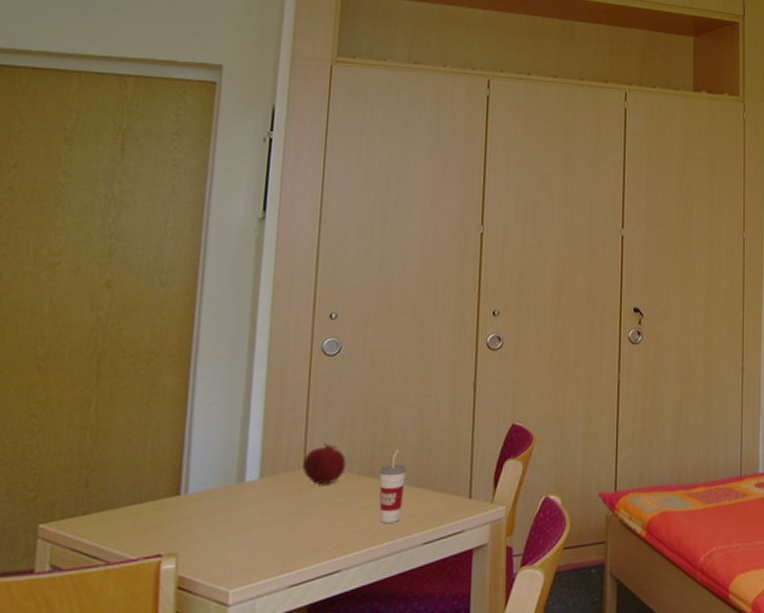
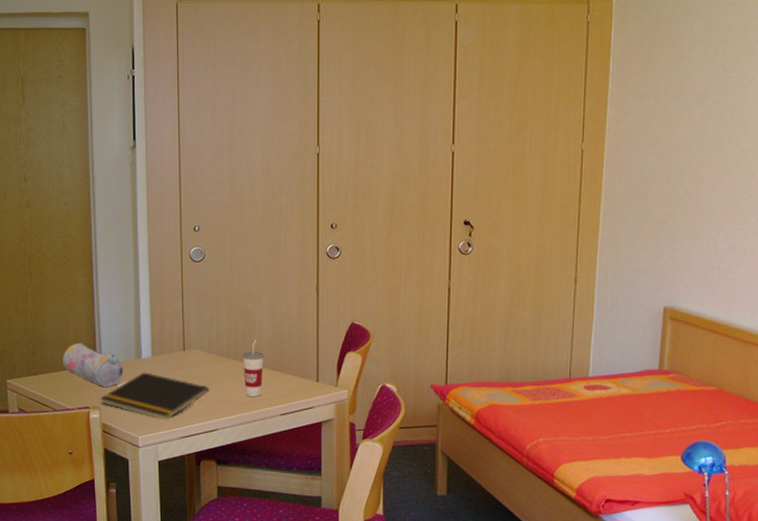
pencil case: none [129,465,217,526] -> present [63,343,123,388]
notepad: none [179,500,333,564] -> present [100,372,209,420]
fruit: present [302,443,347,485] -> none [182,332,216,364]

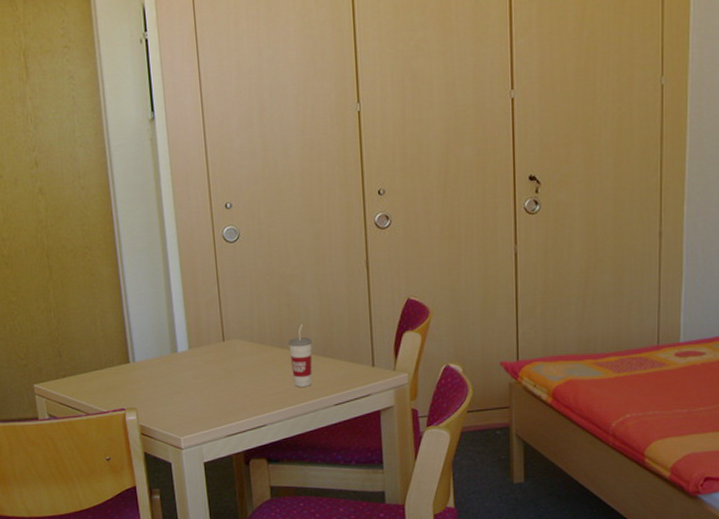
pencil case: present [63,343,123,388] -> none [92,339,159,387]
notepad: present [100,372,209,420] -> none [136,367,254,418]

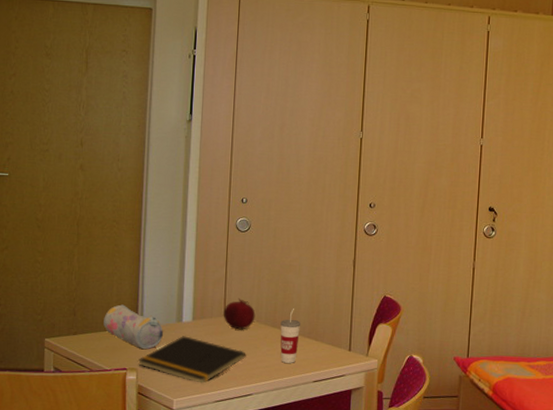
pencil case: none [92,339,159,387] -> present [103,304,163,350]
notepad: none [136,367,254,418] -> present [138,336,246,383]
fruit: none [221,319,259,355] -> present [223,298,256,330]

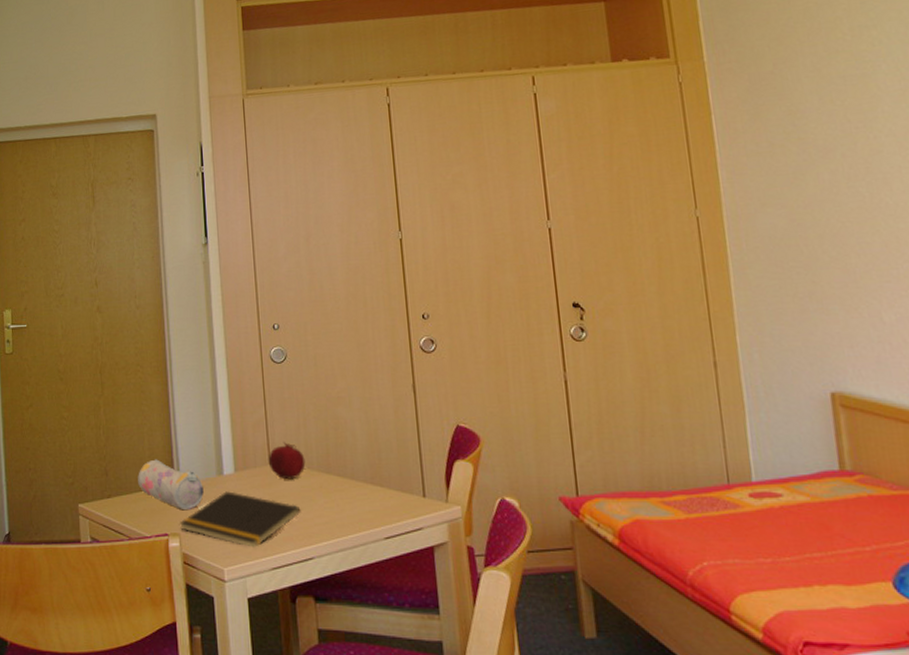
cup: present [280,309,300,363] -> none [336,449,361,517]

